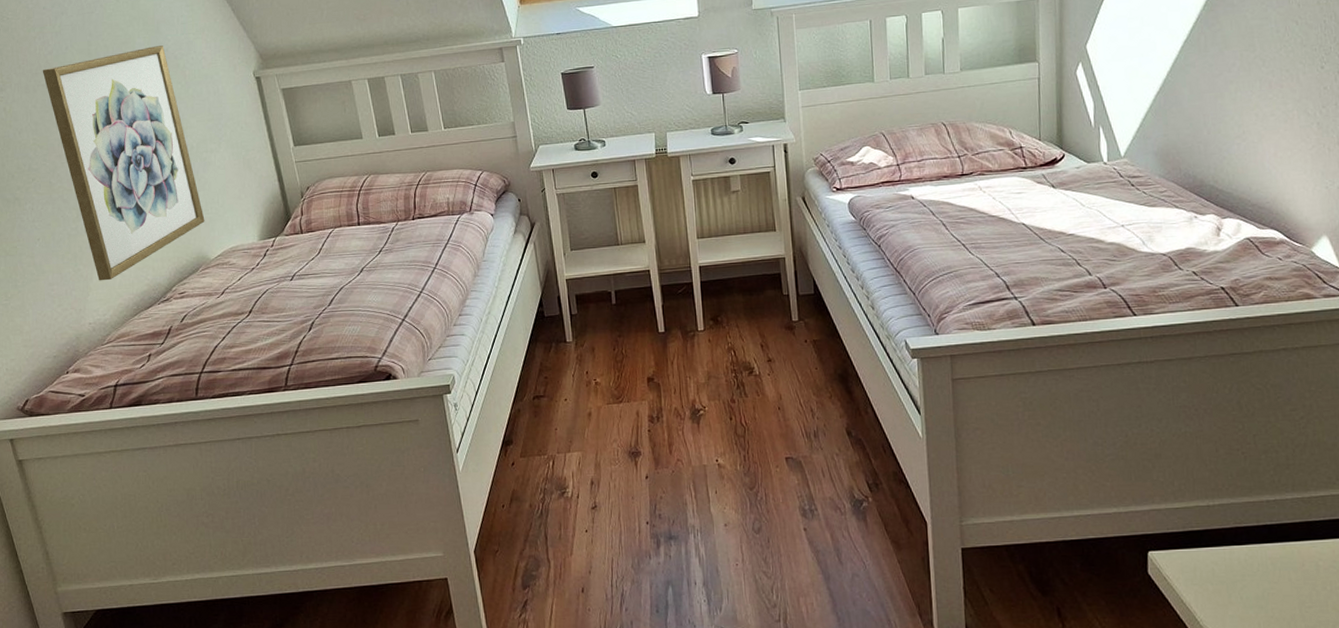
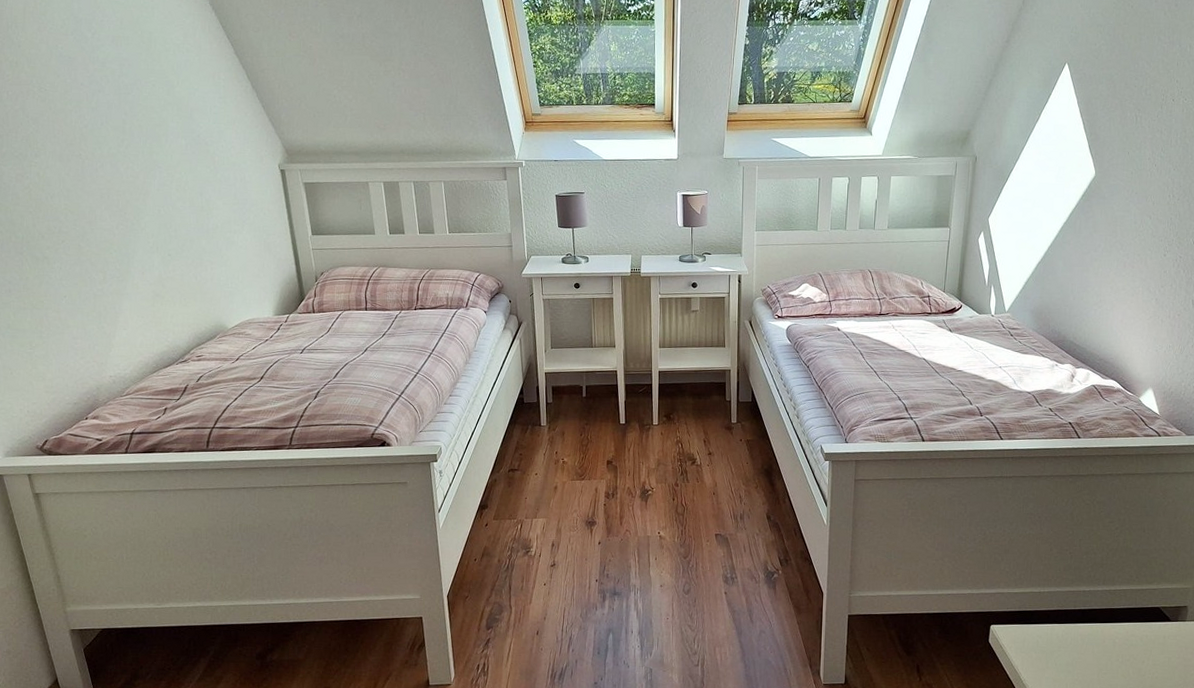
wall art: present [42,45,205,281] -> none [77,131,225,339]

